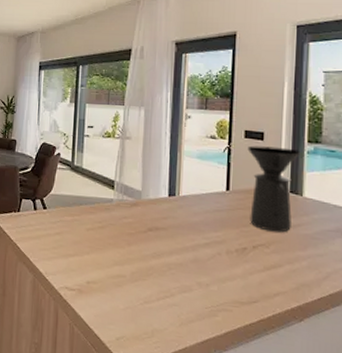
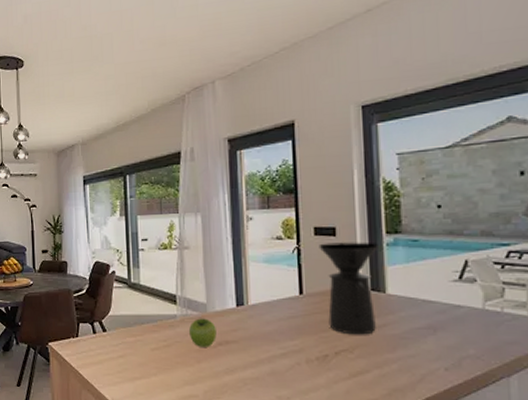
fruit: none [123,204,148,232] -> present [189,318,217,347]

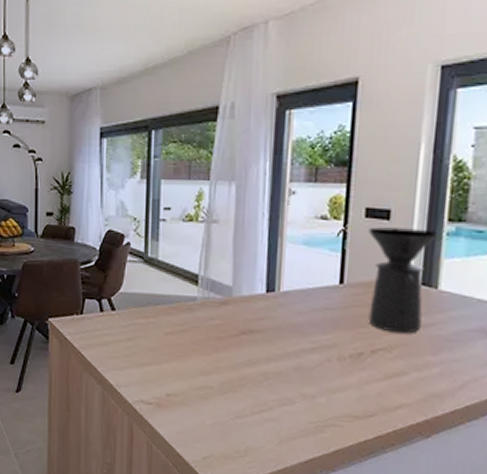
fruit: present [189,318,217,347] -> none [210,302,241,336]

